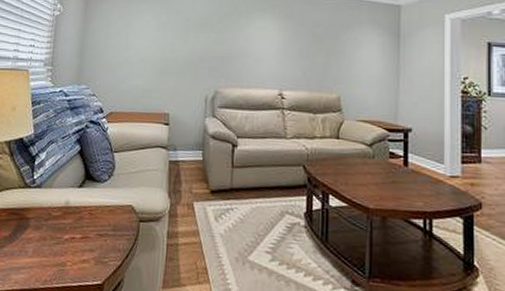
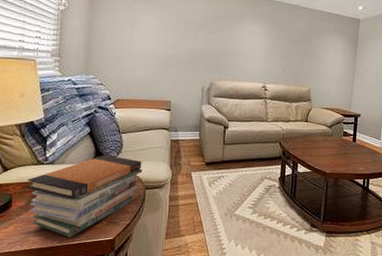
book stack: none [12,178,137,279] -> present [27,155,143,238]

